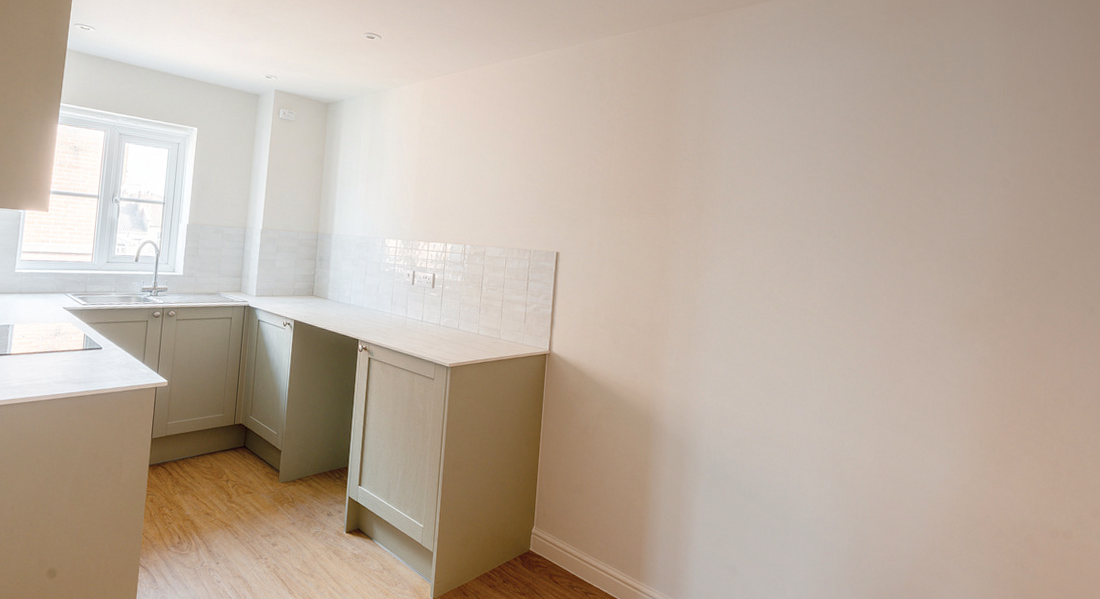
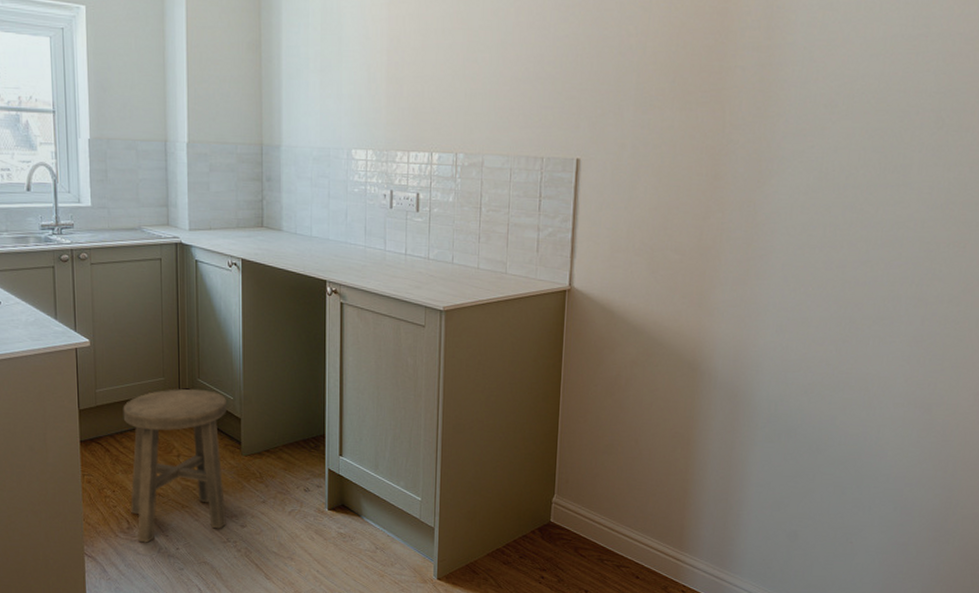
stool: none [183,424,271,557] -> present [123,388,226,543]

